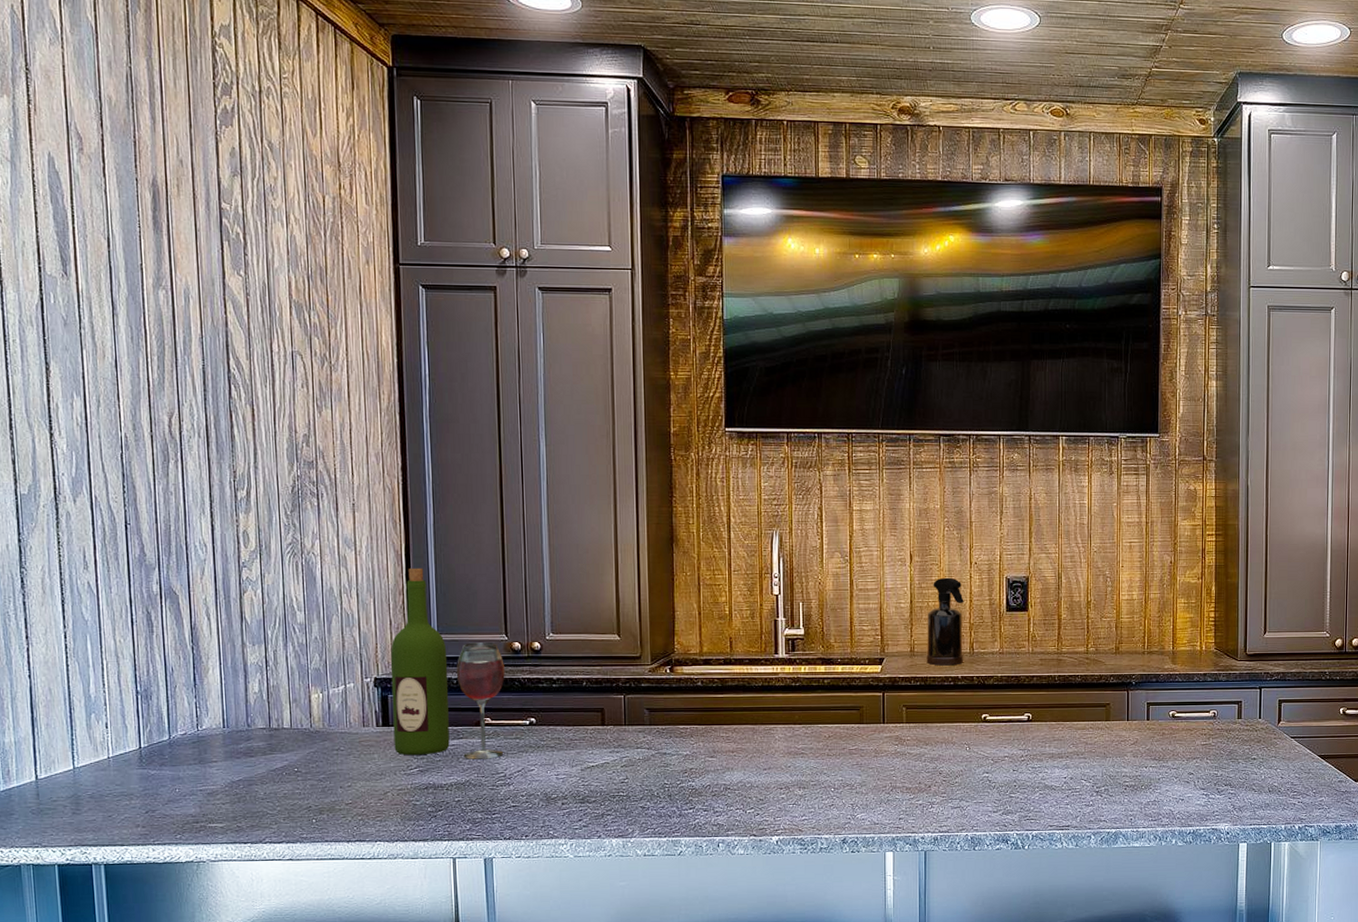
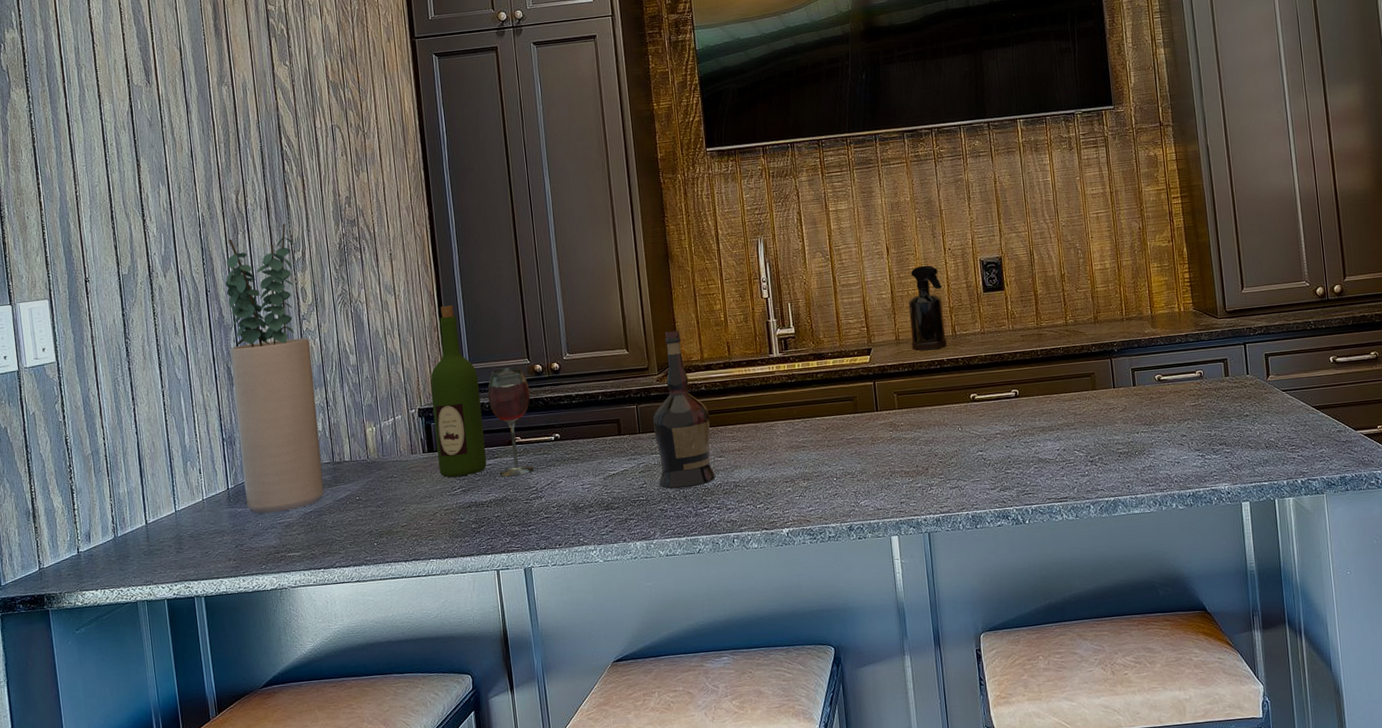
vase: none [149,456,257,779] -> present [225,223,324,514]
liquor: none [640,619,705,787] -> present [652,330,716,490]

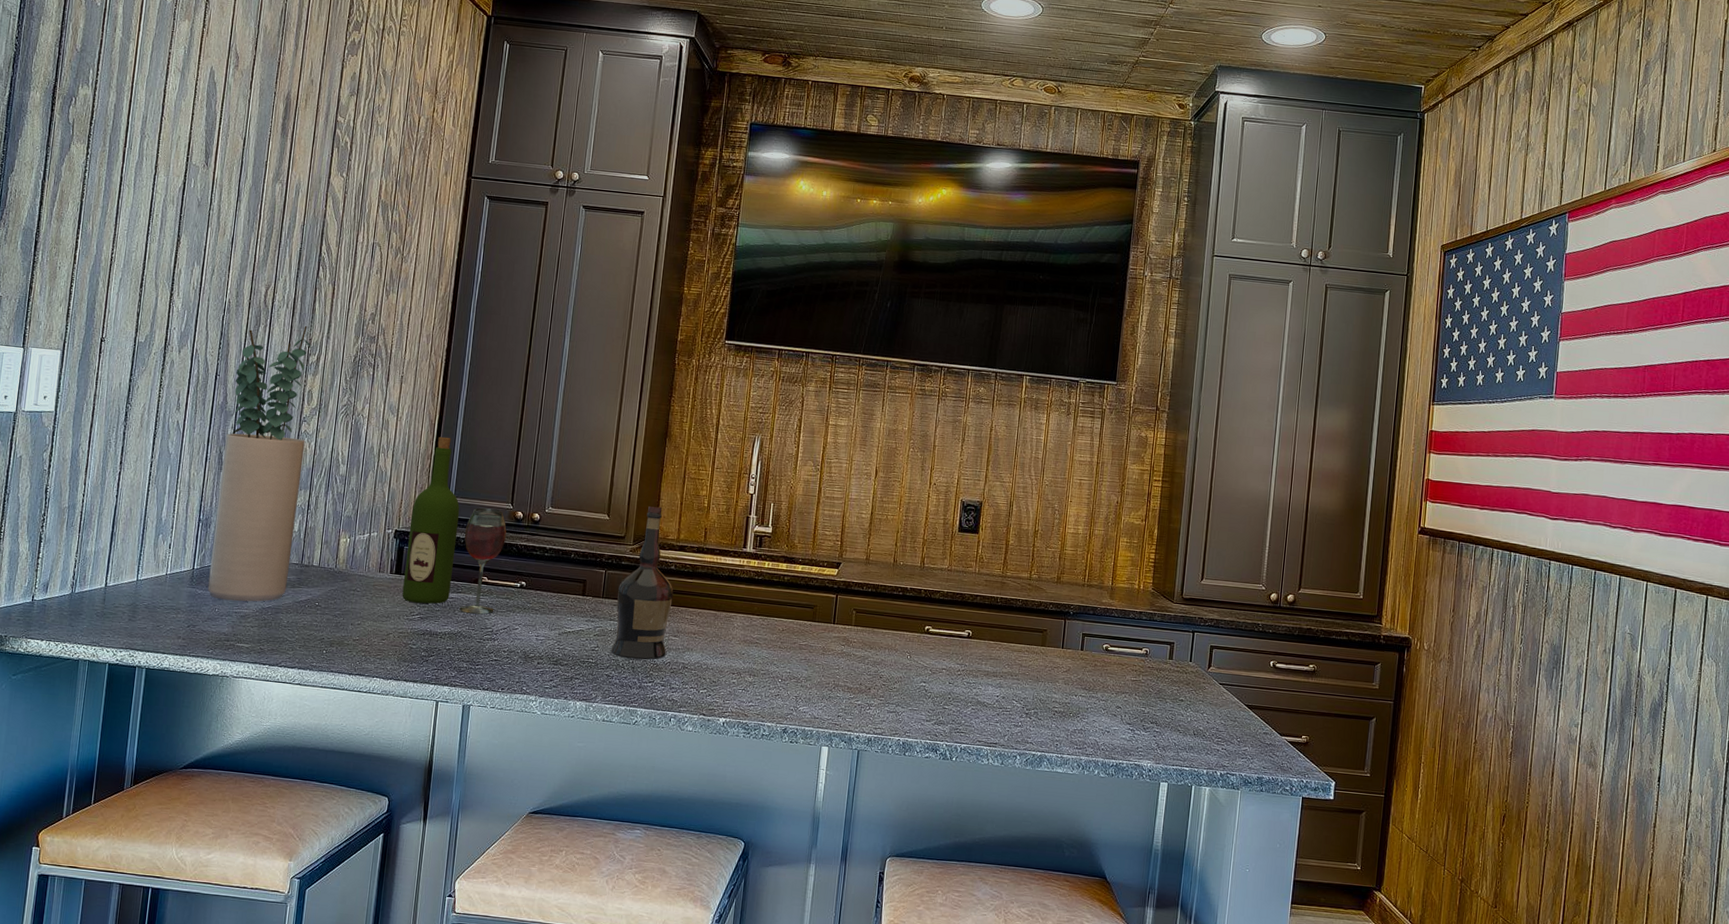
spray bottle: present [908,265,947,351] -> none [879,494,920,577]

